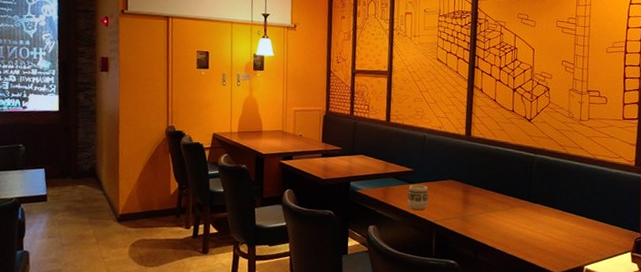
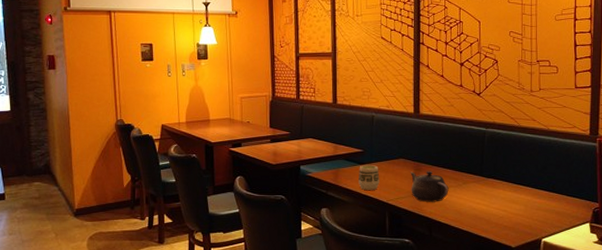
teapot: none [459,193,496,225] -> present [410,171,449,202]

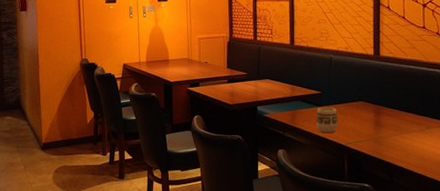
teapot: present [410,171,449,202] -> none [370,114,411,147]

